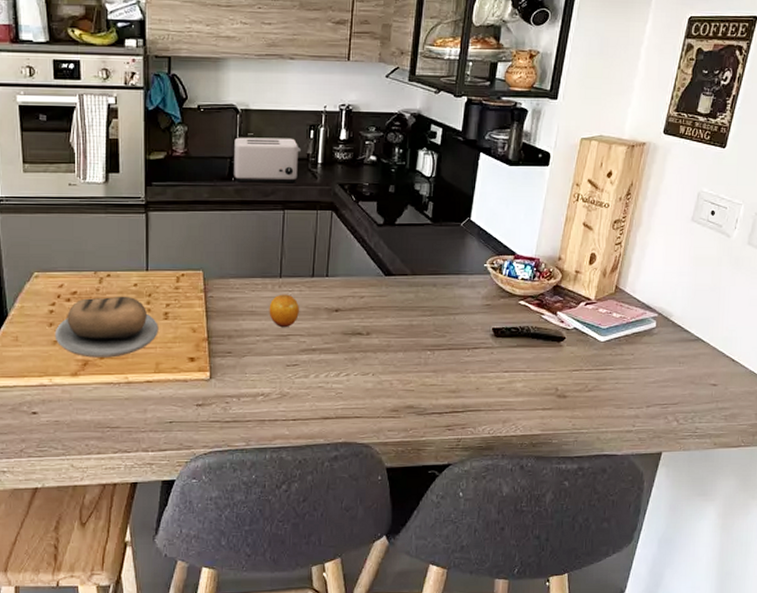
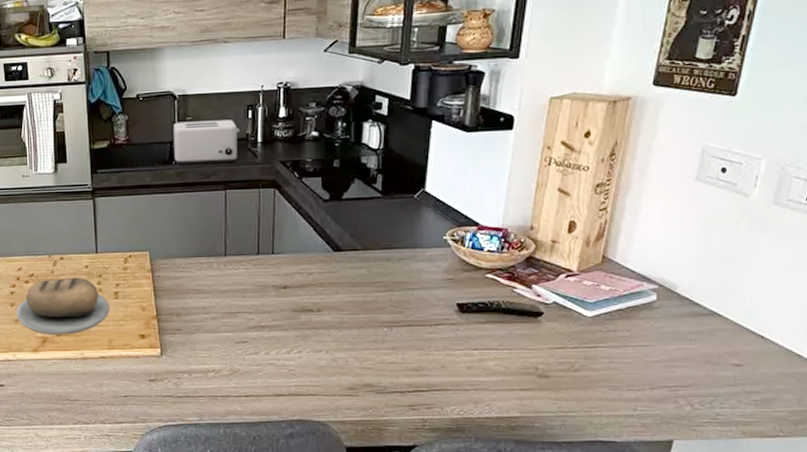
fruit: present [269,294,299,328] -> none [215,272,246,305]

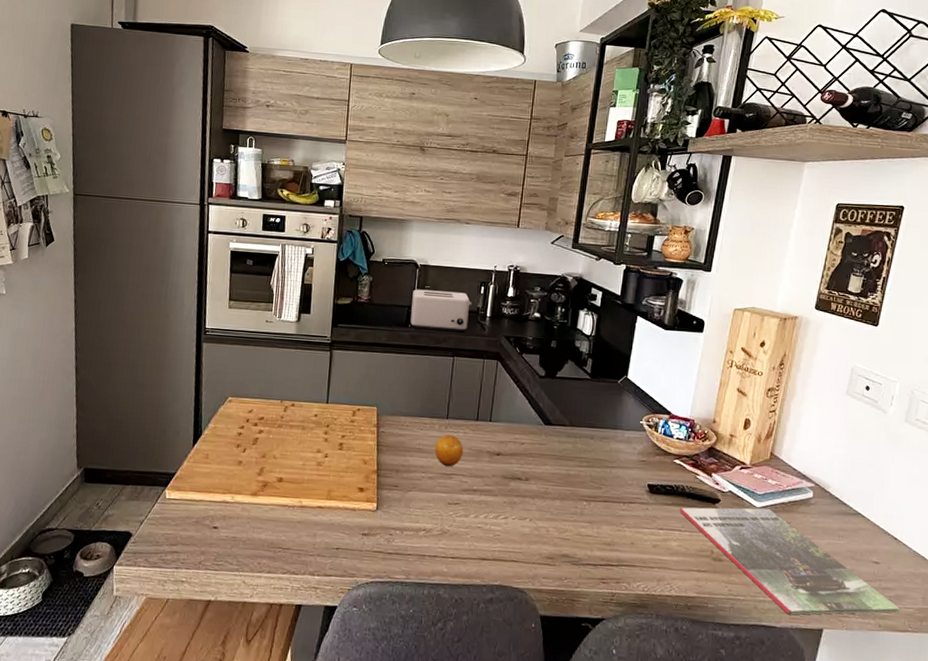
bread: present [16,277,110,335] -> none [240,424,333,482]
fruit: none [215,272,246,305] -> present [435,434,463,467]
magazine: none [496,317,770,428] -> present [680,507,901,615]

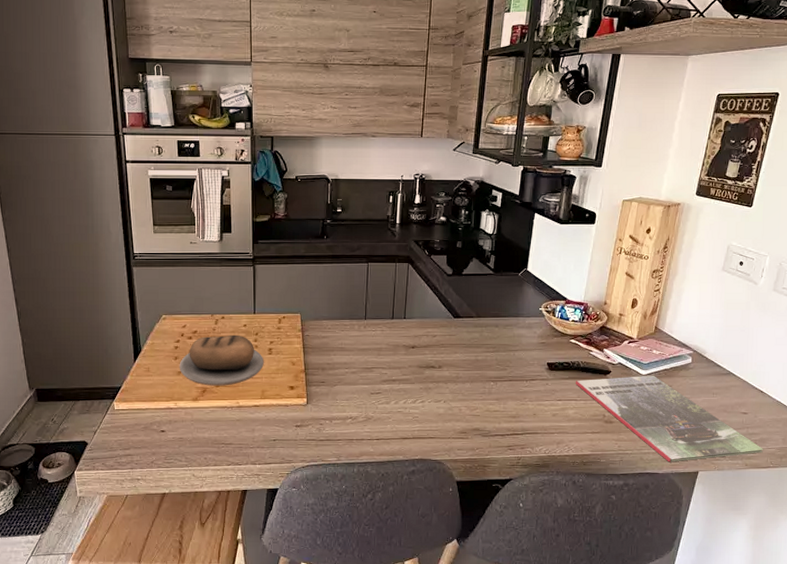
bread: none [240,424,333,482] -> present [179,334,264,386]
toaster: present [409,289,472,333] -> none [325,202,382,241]
fruit: present [435,434,463,467] -> none [356,333,381,362]

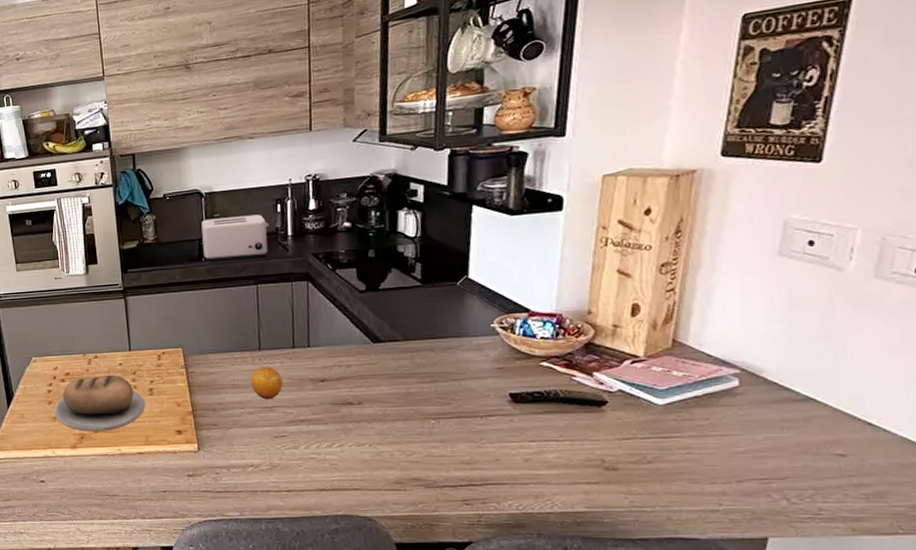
toaster: none [325,202,382,241] -> present [201,214,269,262]
fruit: none [356,333,381,362] -> present [250,366,283,400]
magazine: present [576,375,764,462] -> none [554,404,884,524]

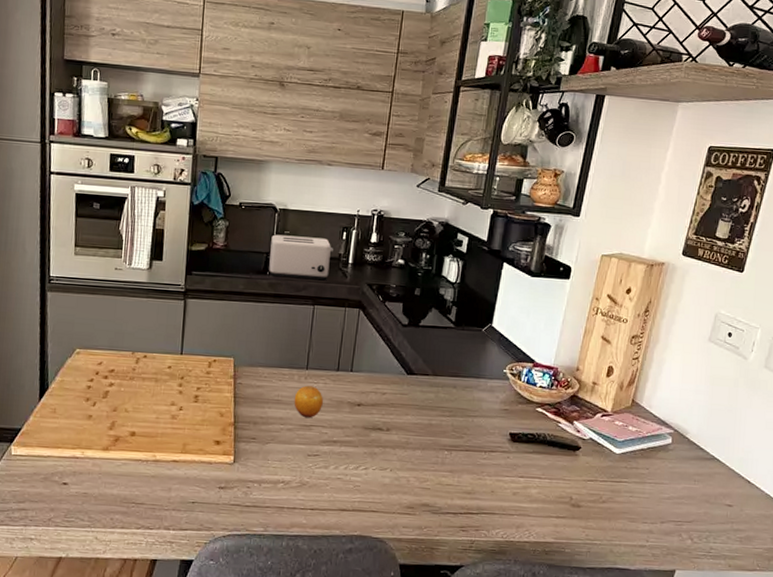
bread: present [53,375,145,432] -> none [90,376,188,436]

